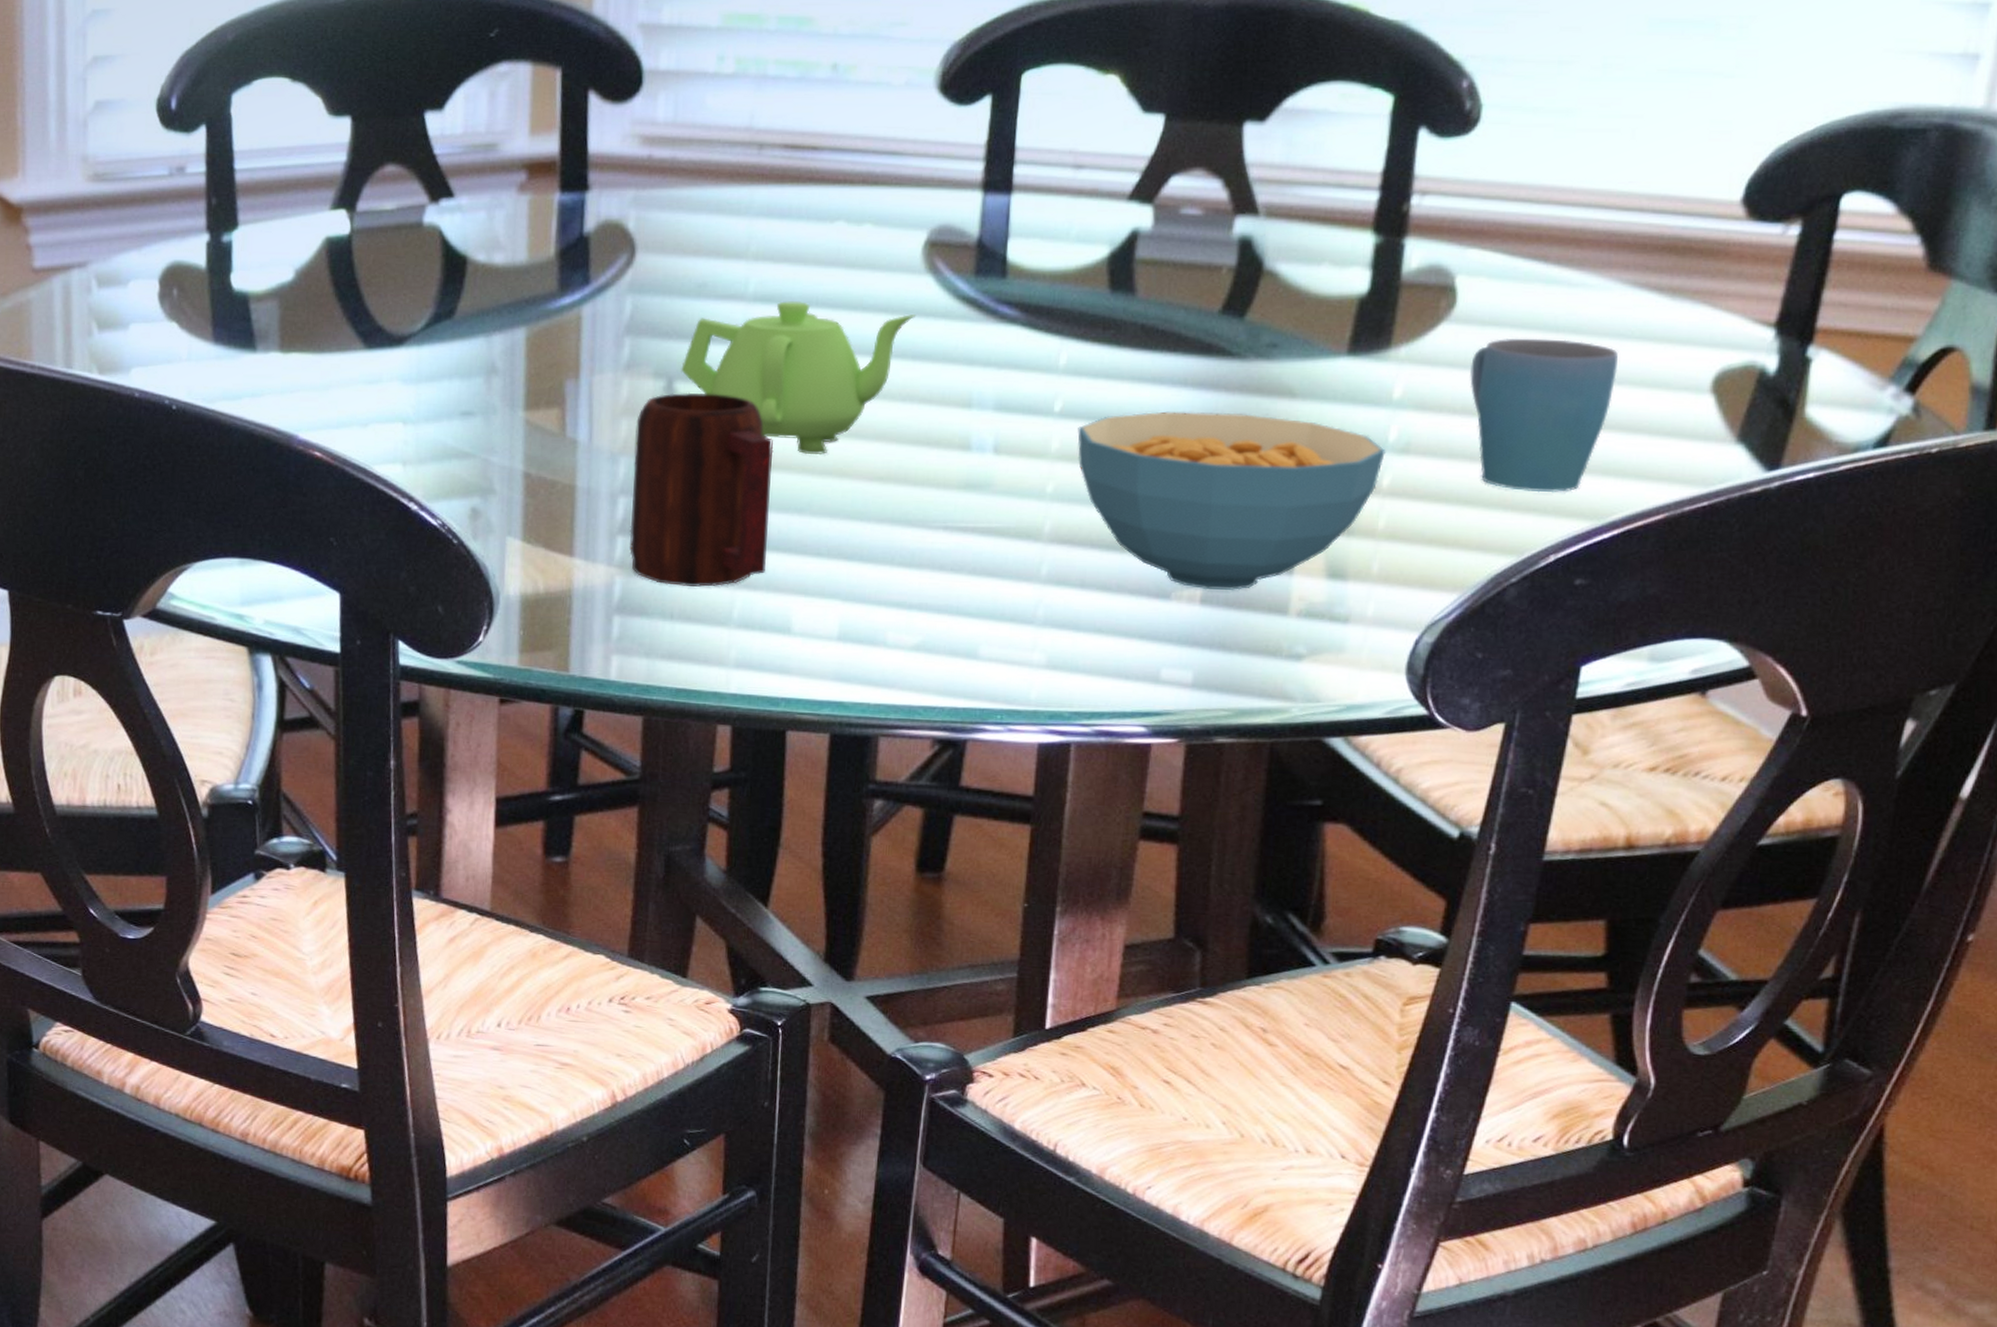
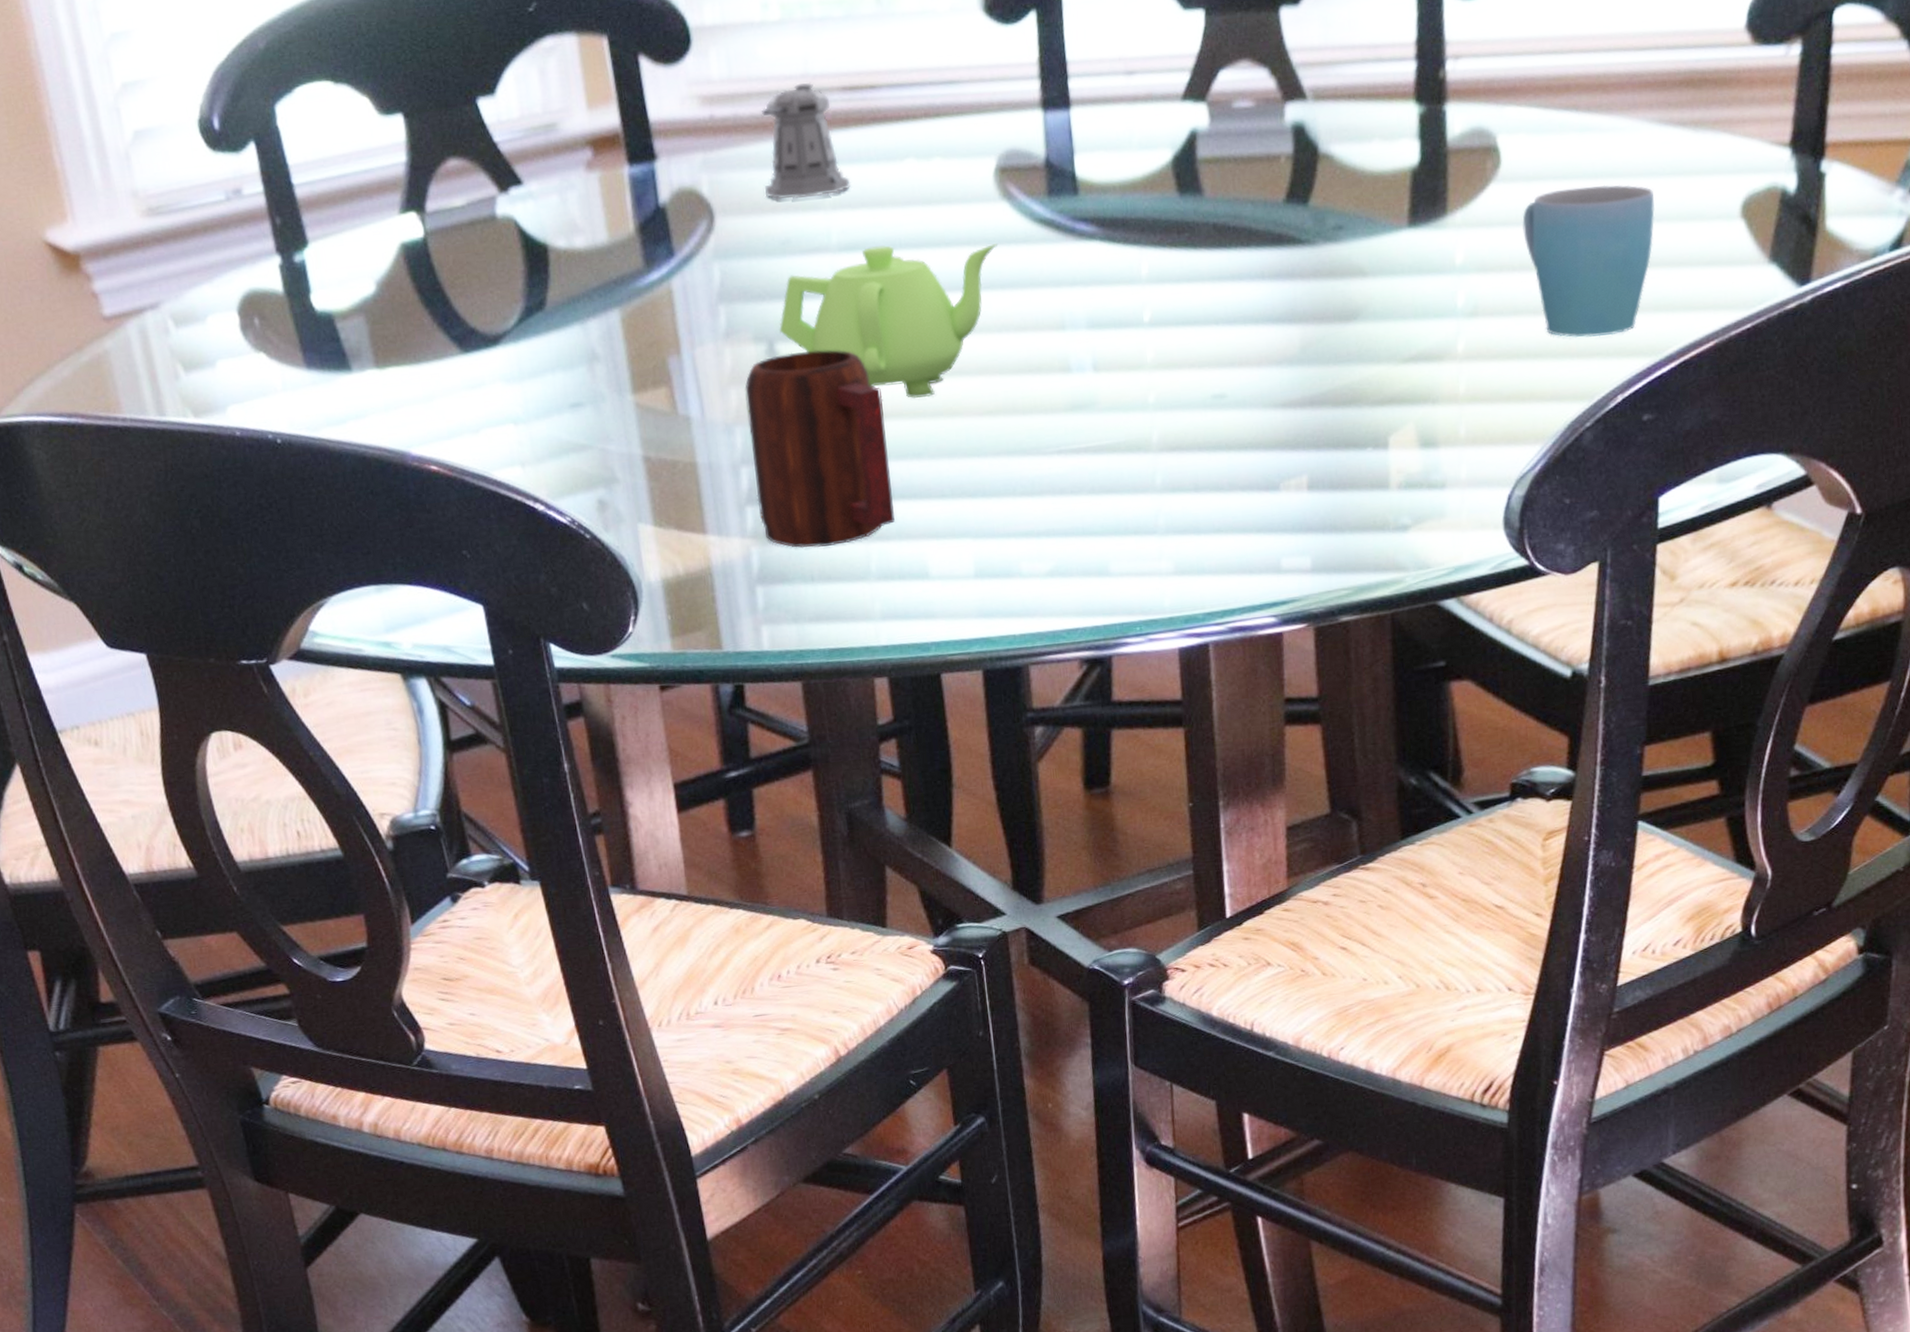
pepper shaker: none [690,135,777,246] -> present [762,82,851,200]
cereal bowl: present [1077,411,1385,590] -> none [1169,297,1456,476]

